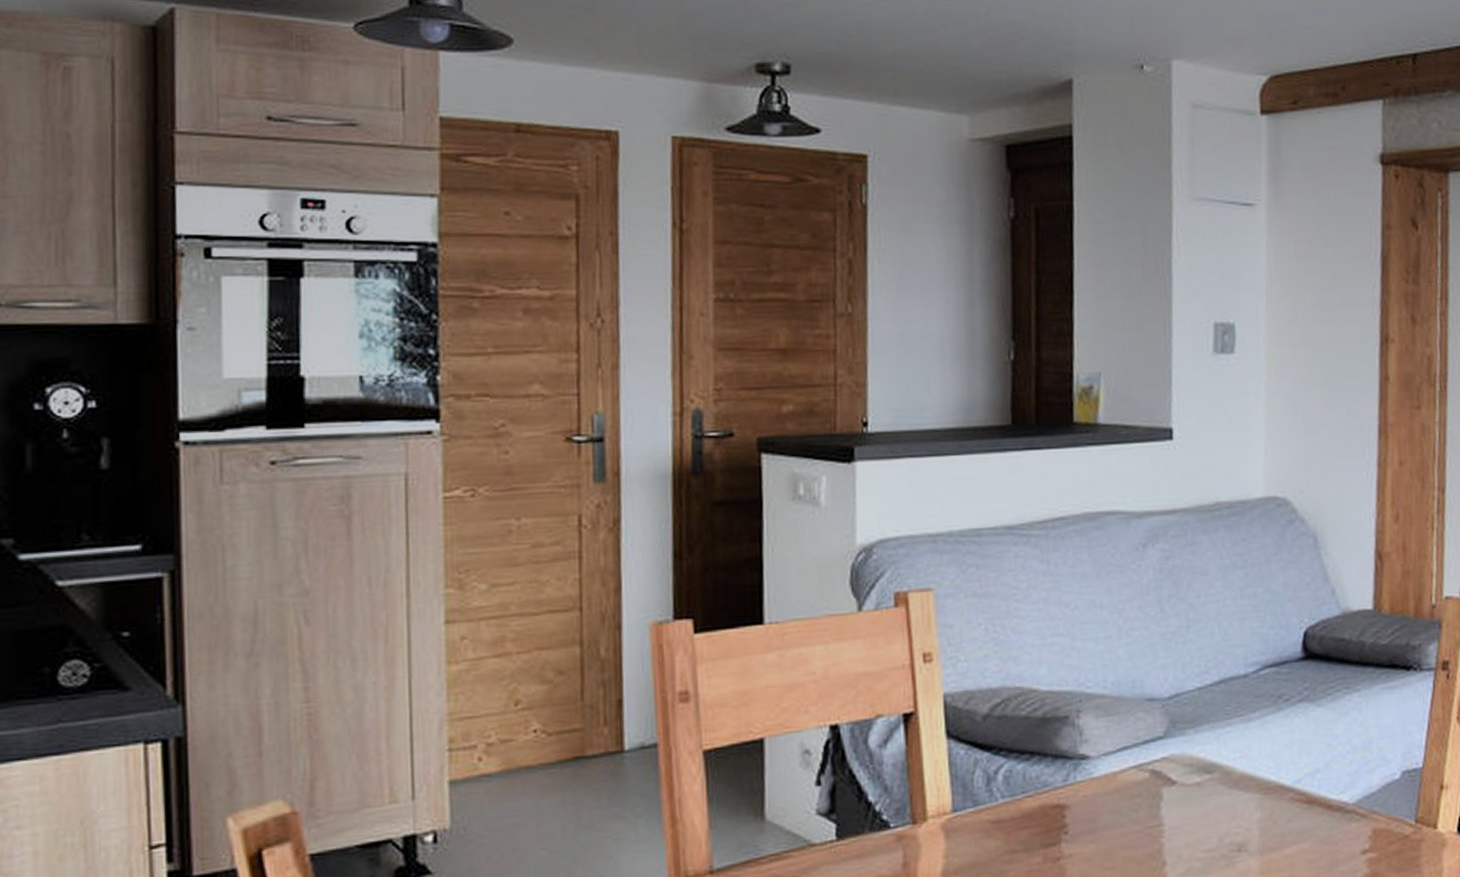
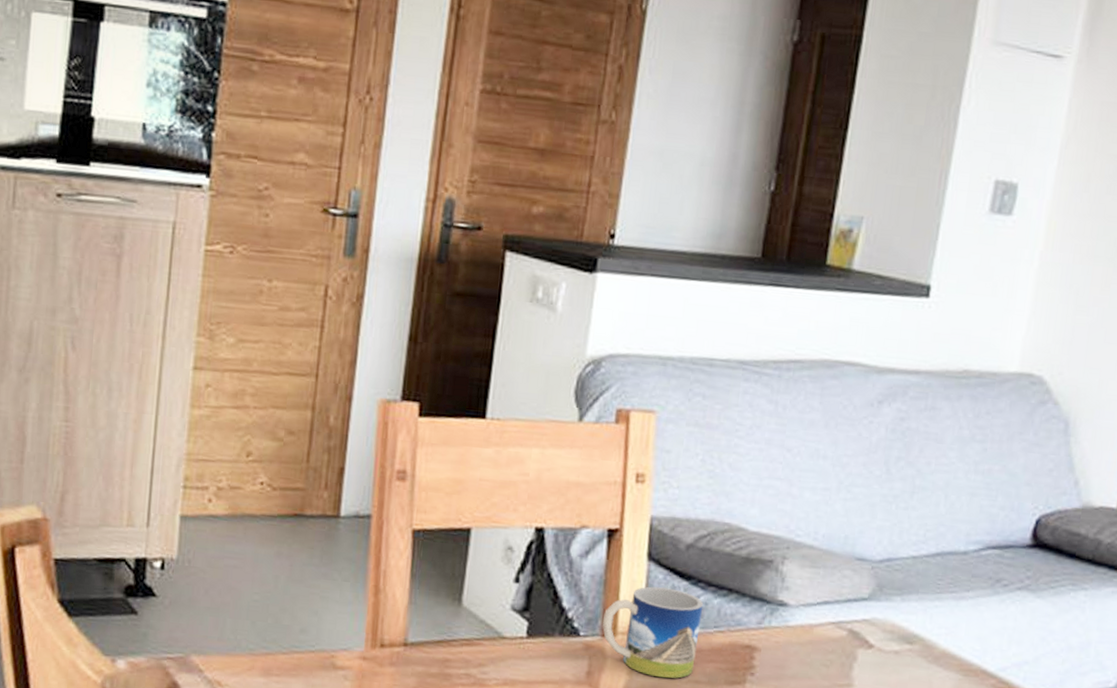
mug: none [911,762,1009,855] -> present [603,586,704,679]

